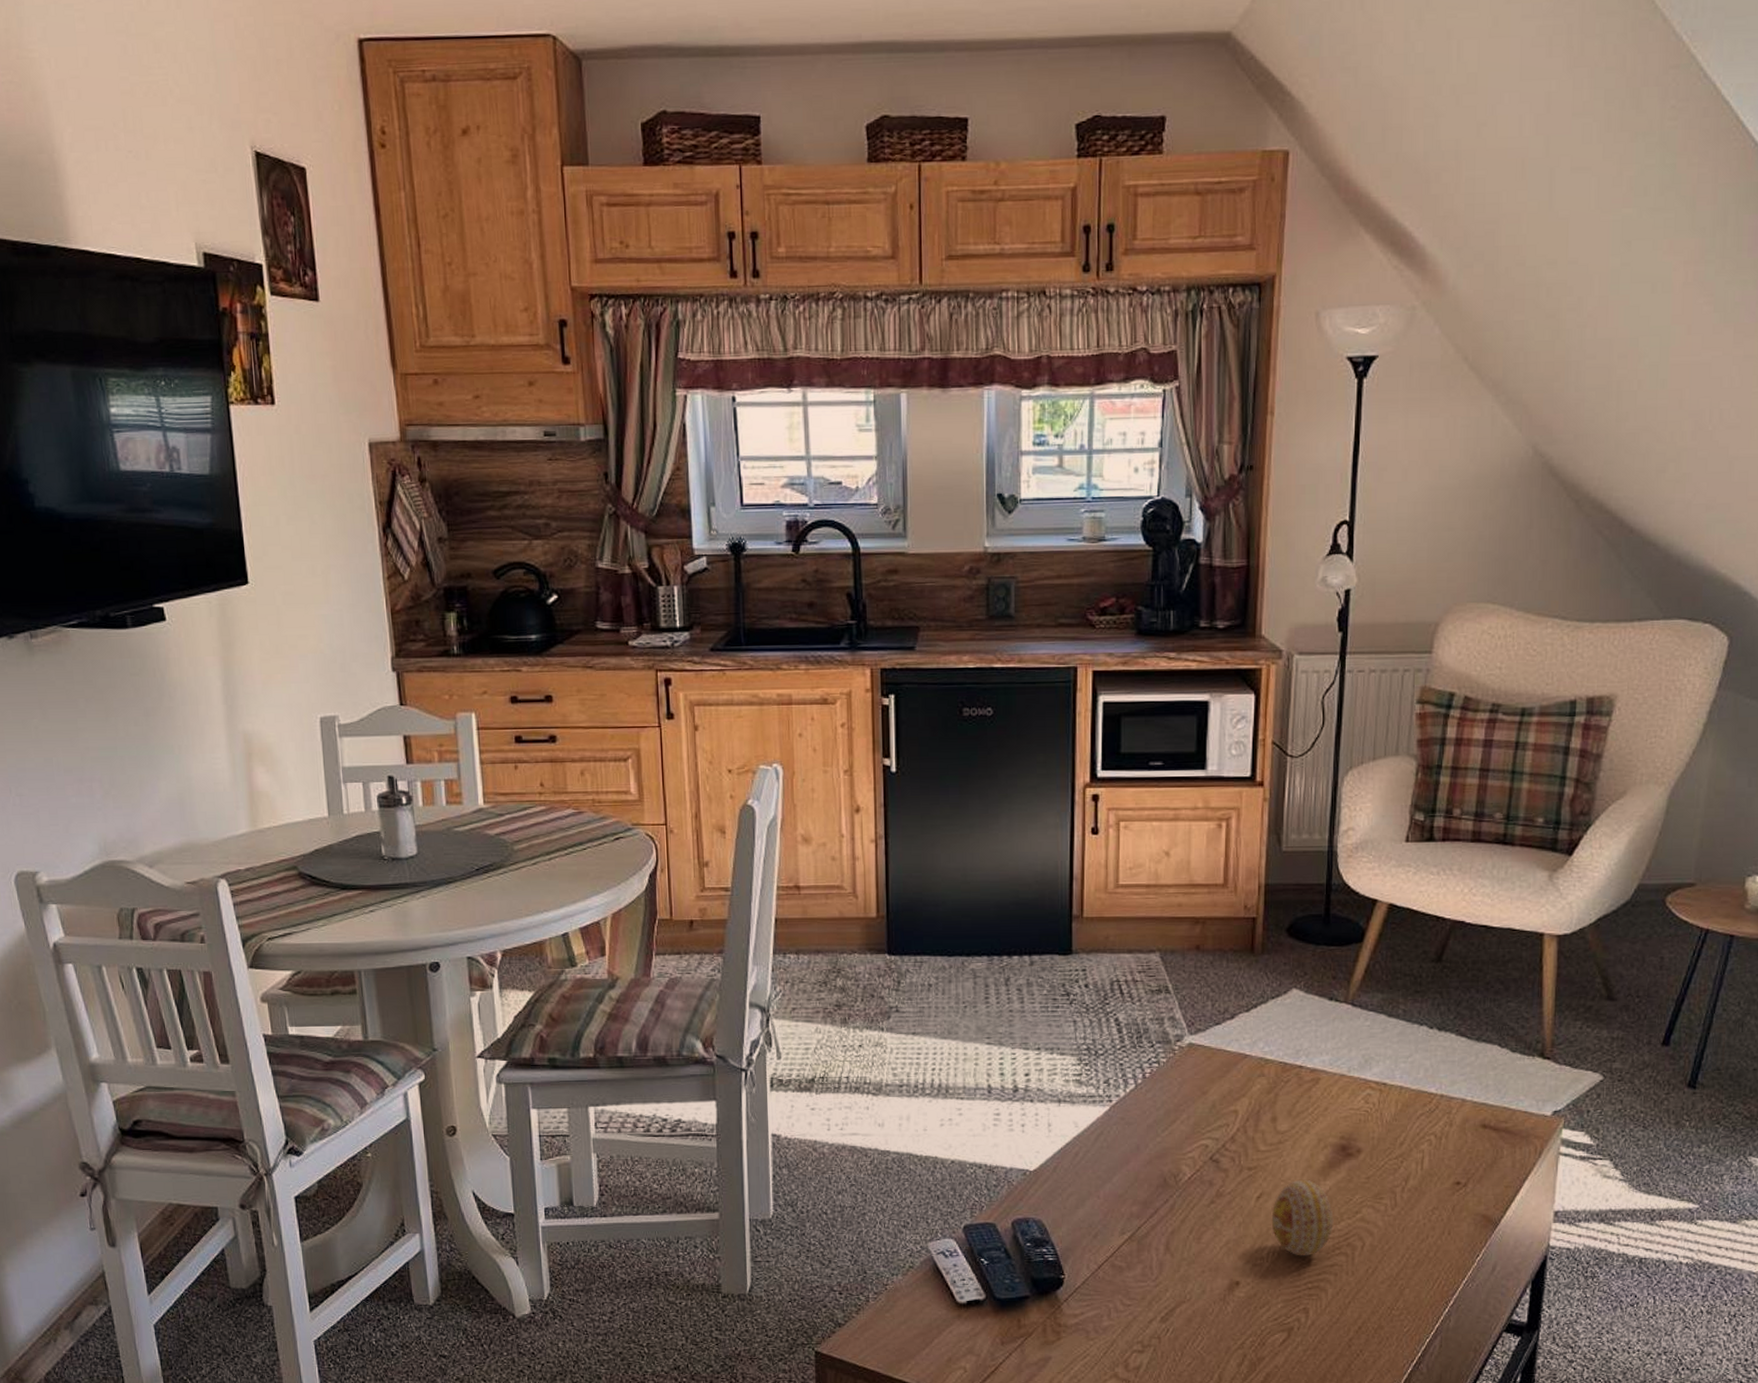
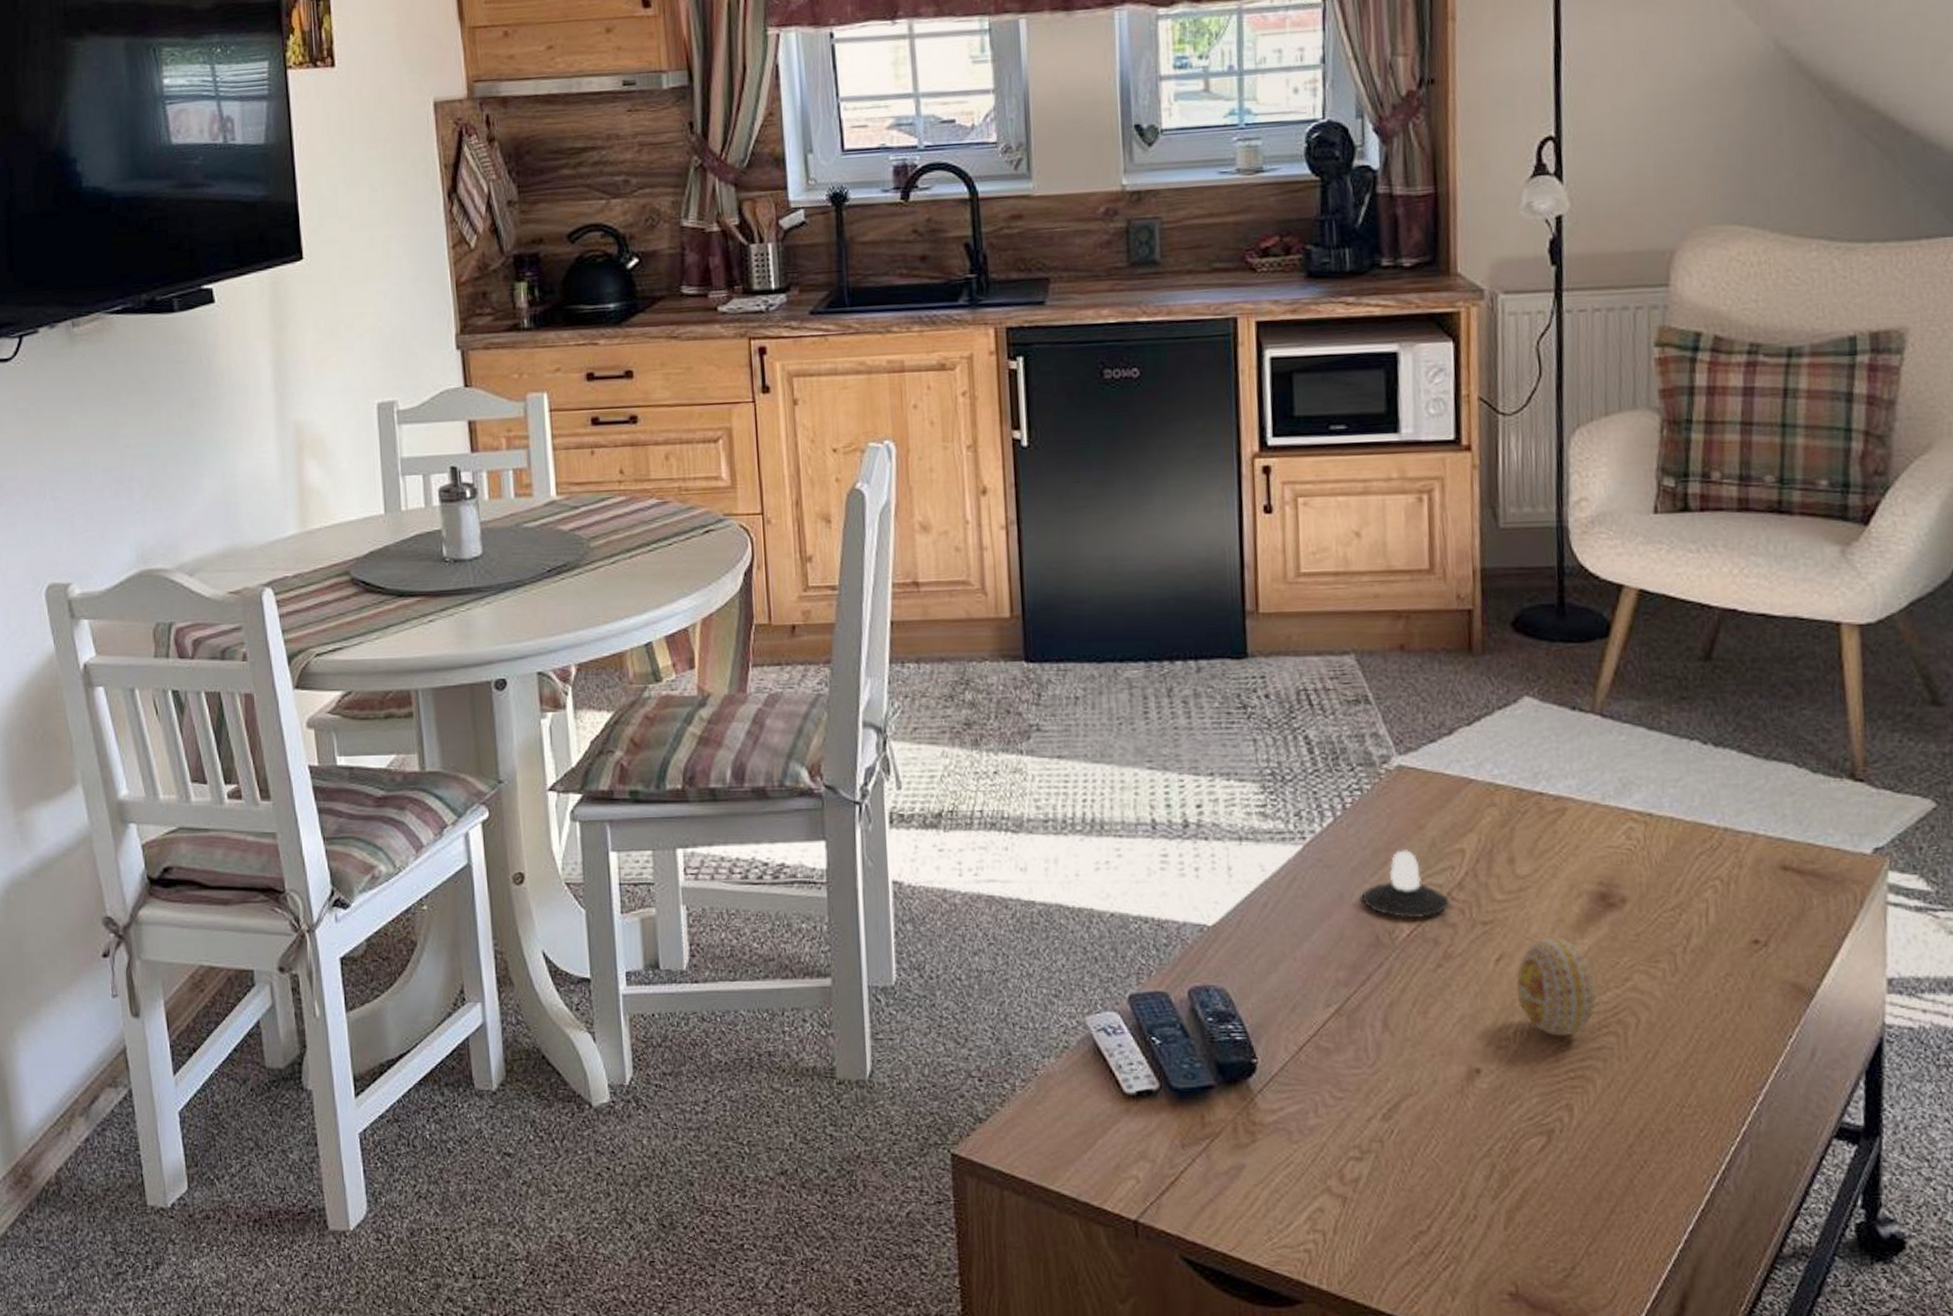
candle: none [1154,1111,1223,1165] -> present [1361,850,1450,919]

